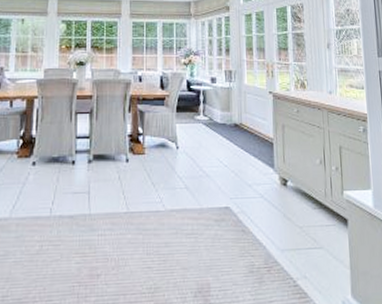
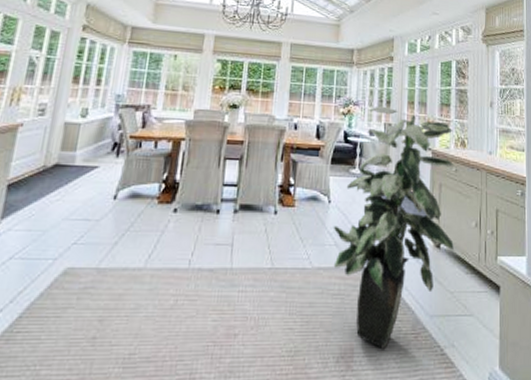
indoor plant: none [182,54,300,284] -> present [333,106,454,350]

